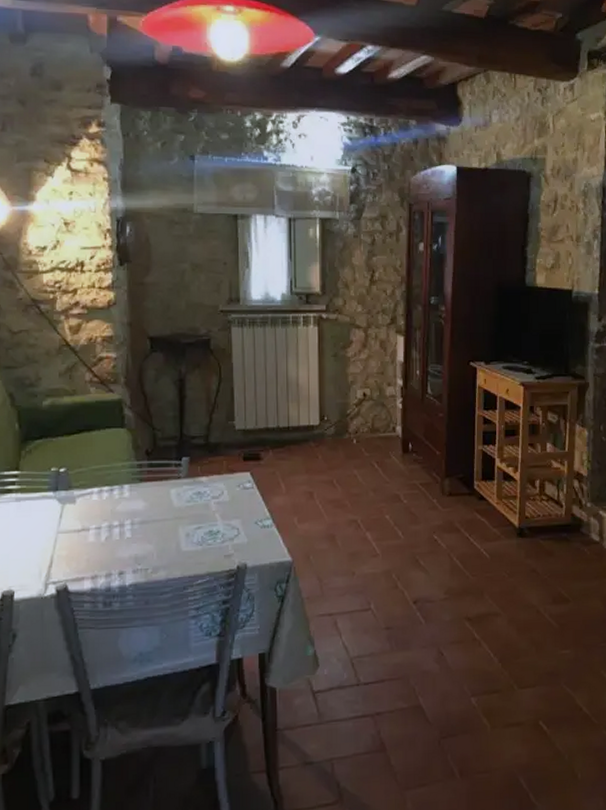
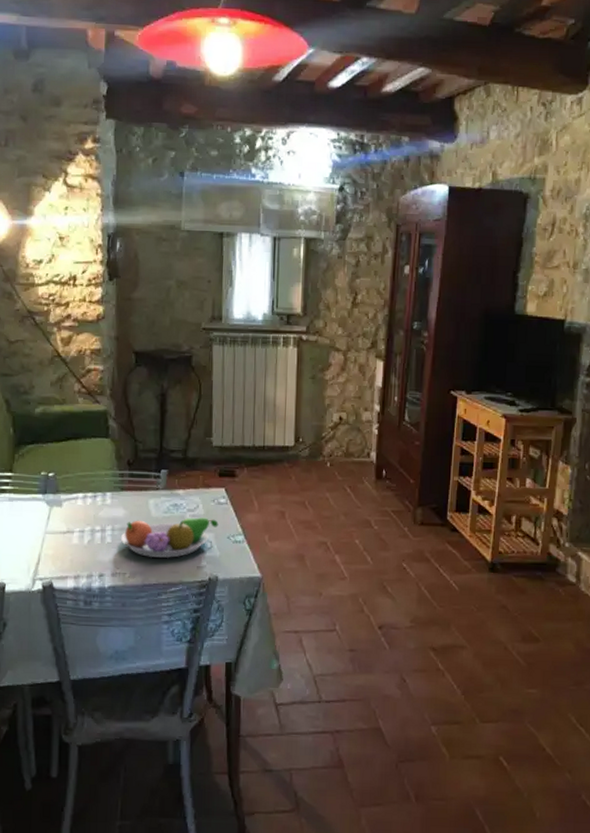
fruit bowl: none [141,504,245,551] -> present [120,517,219,559]

